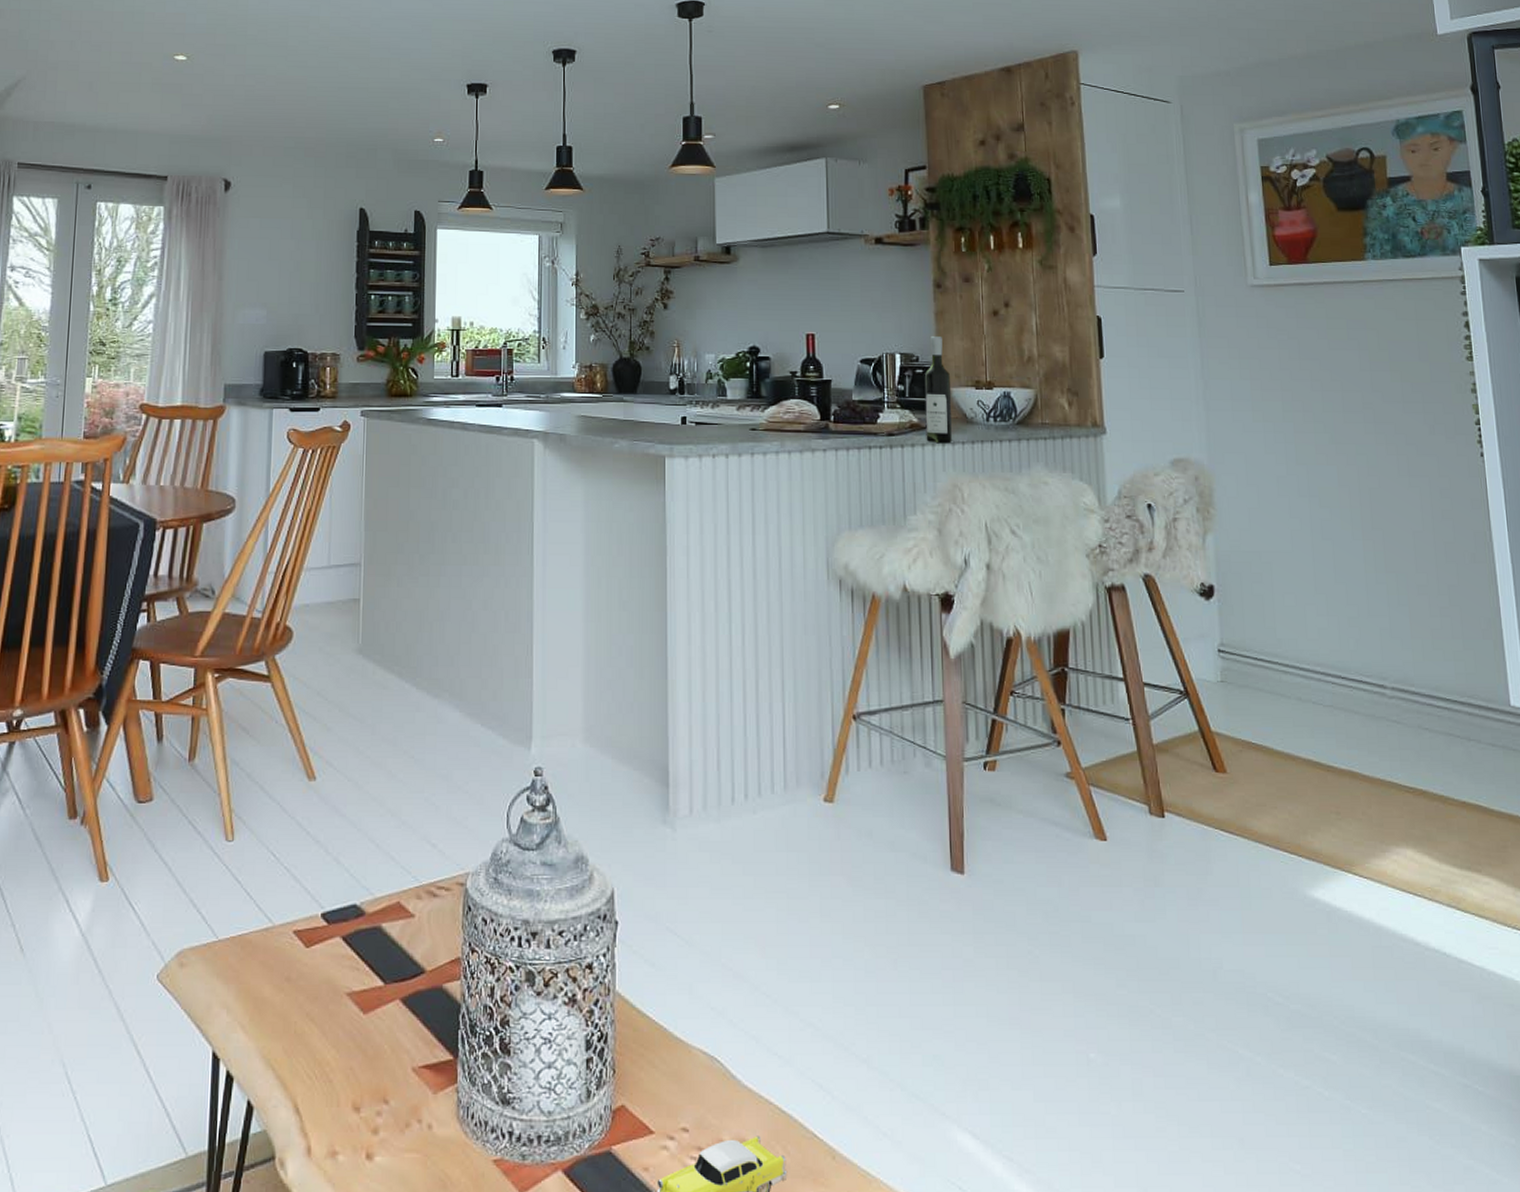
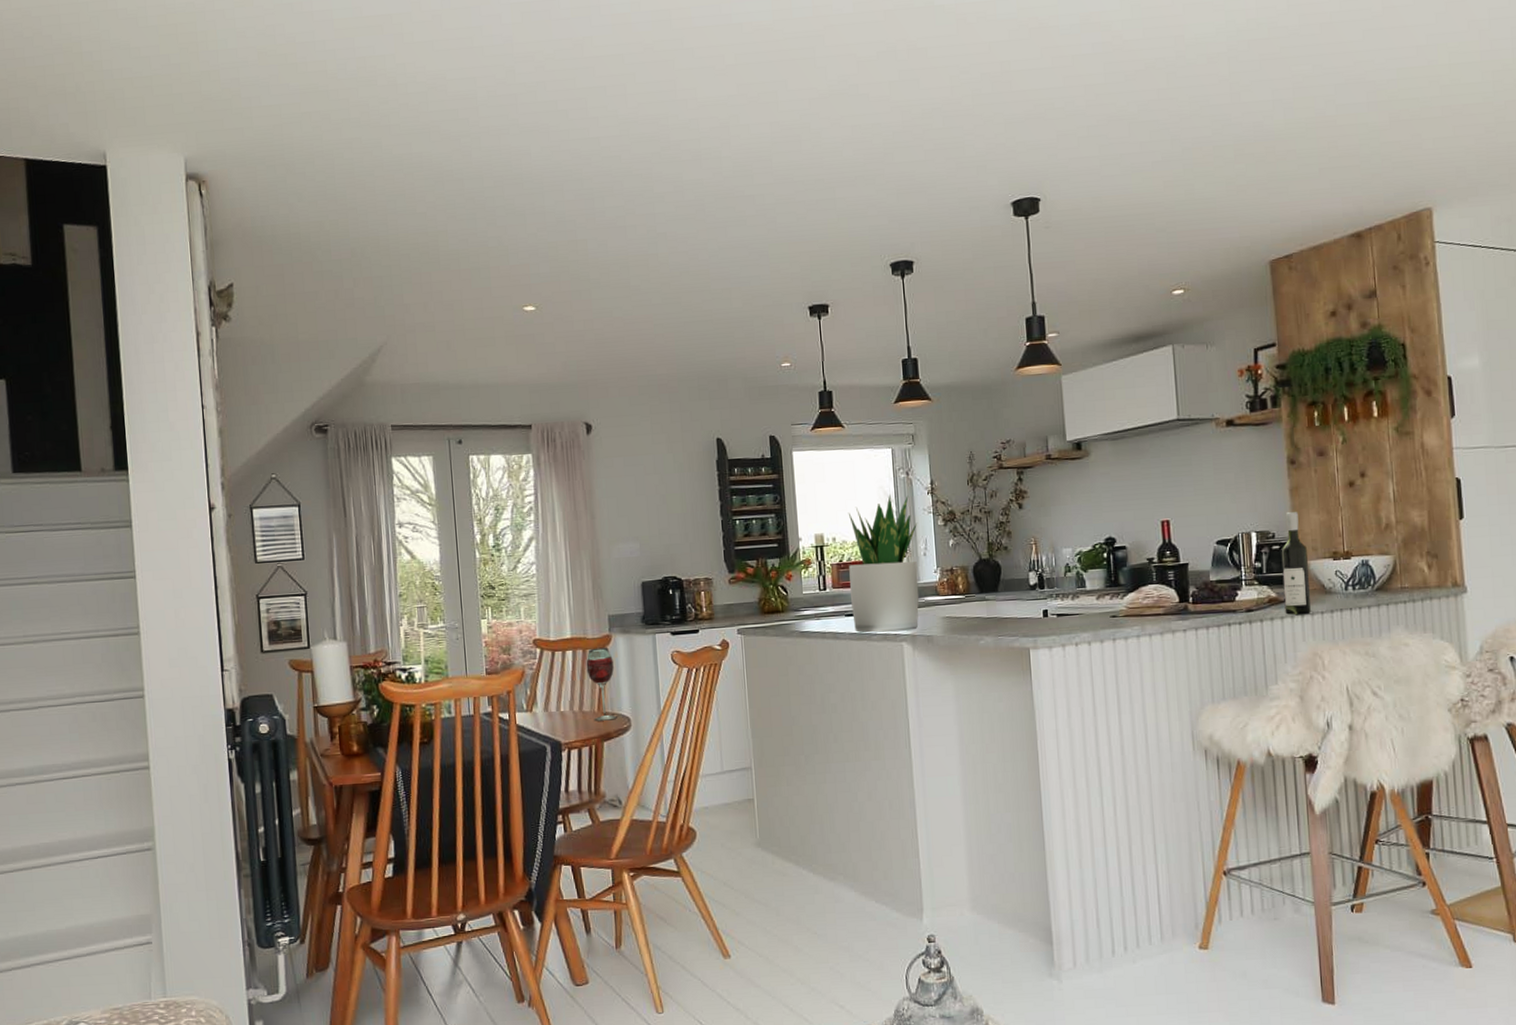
wineglass: none [194,419,225,500] -> present [586,647,617,721]
planter: none [483,282,560,427] -> present [848,494,919,633]

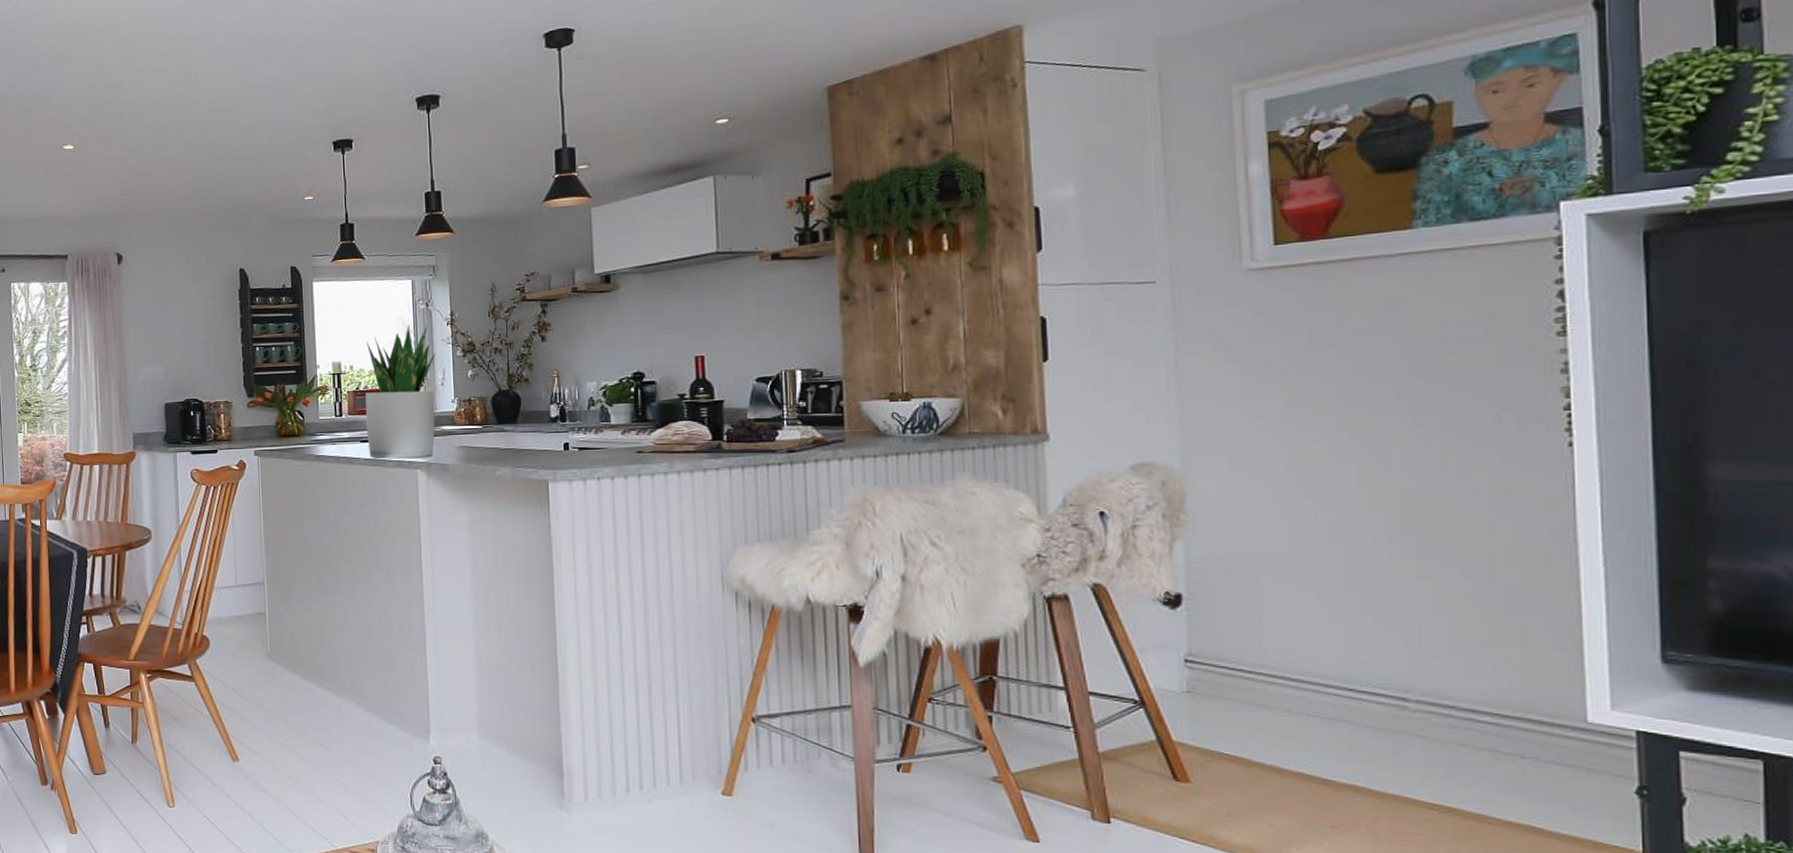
wineglass: present [586,647,617,721] -> none [111,463,139,532]
bottle: present [1281,511,1311,616] -> none [829,349,862,458]

